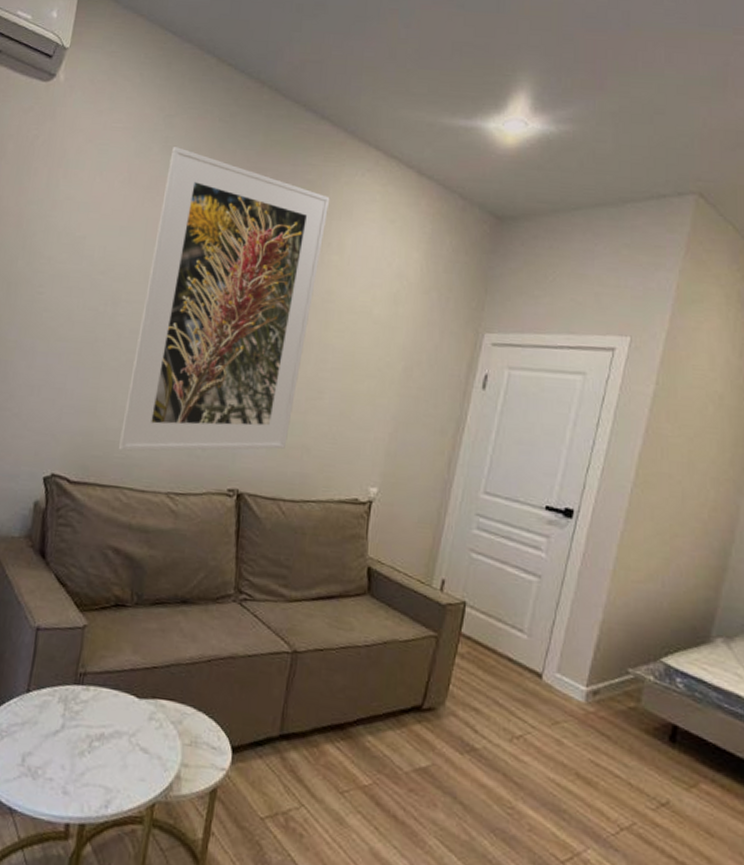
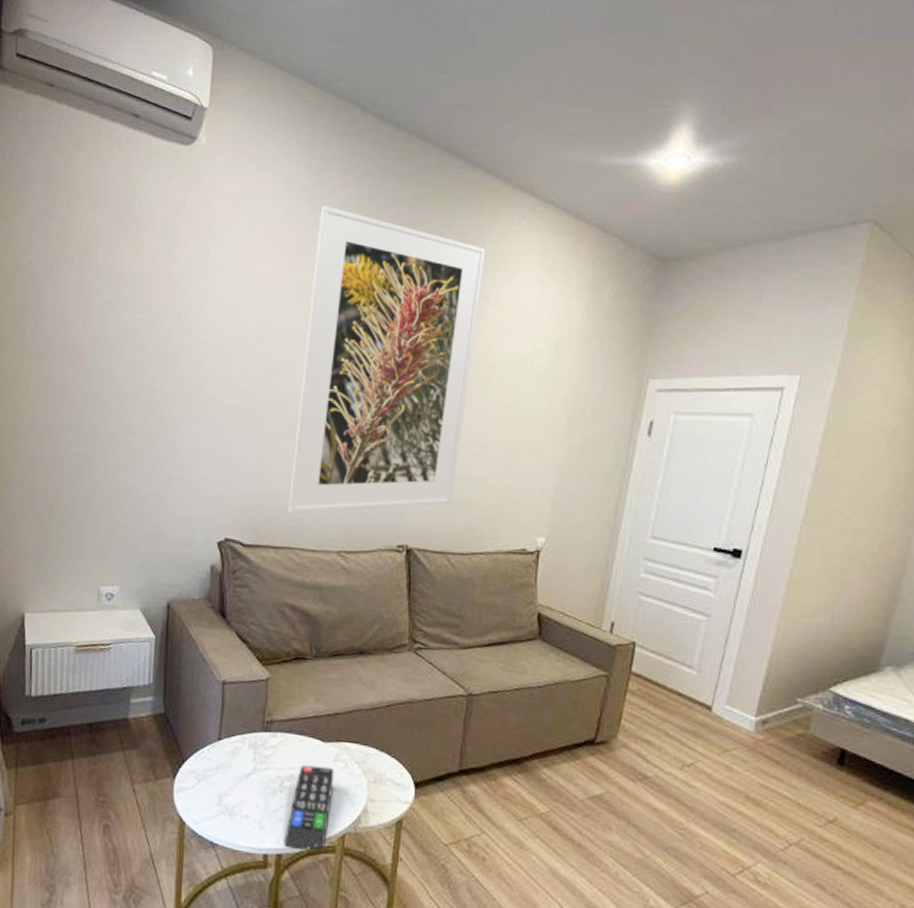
remote control: none [88,722,148,822] -> present [283,764,335,852]

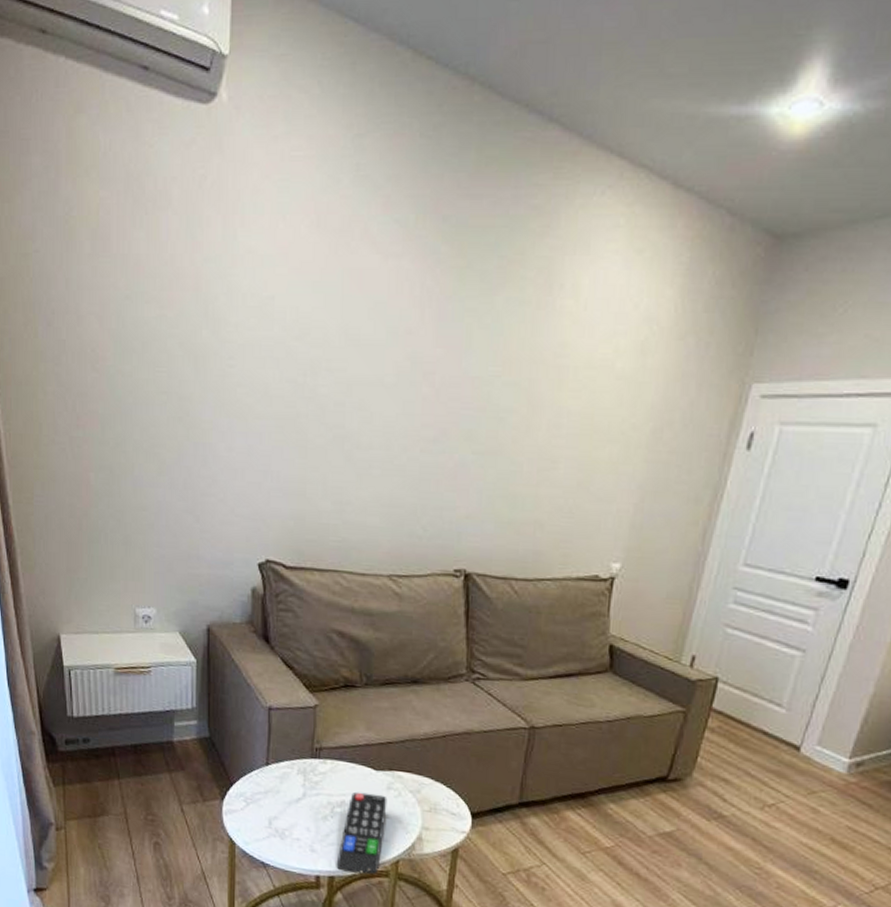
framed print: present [289,206,486,513] -> none [334,176,562,534]

